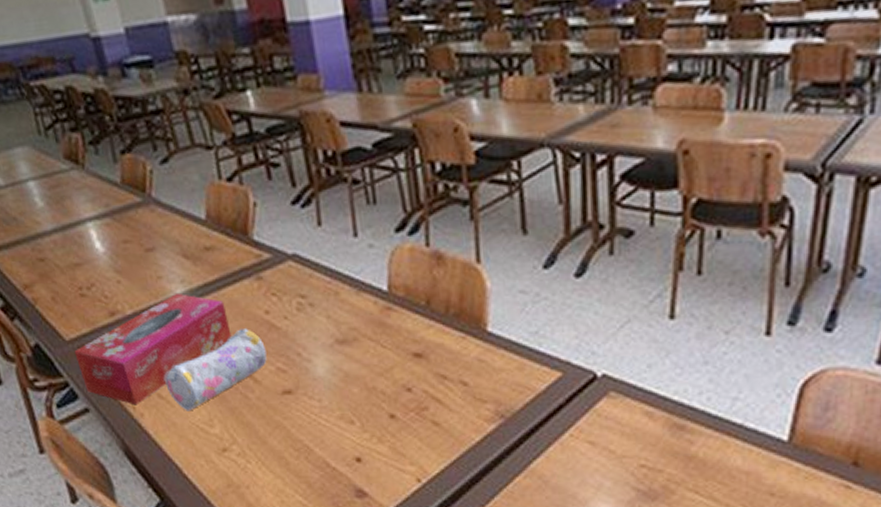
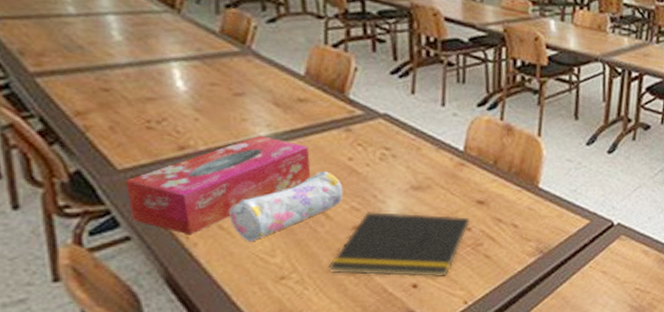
notepad: none [265,372,409,449] -> present [328,212,470,277]

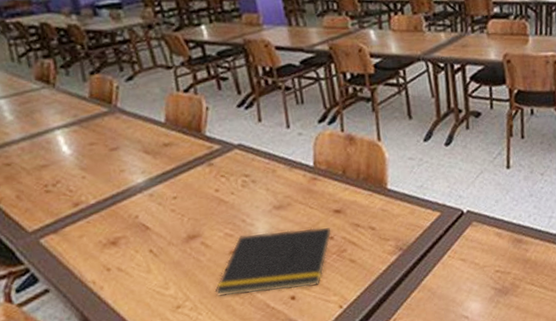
tissue box: present [125,136,311,235] -> none [36,182,186,281]
pencil case: present [229,171,343,242] -> none [125,205,217,279]

